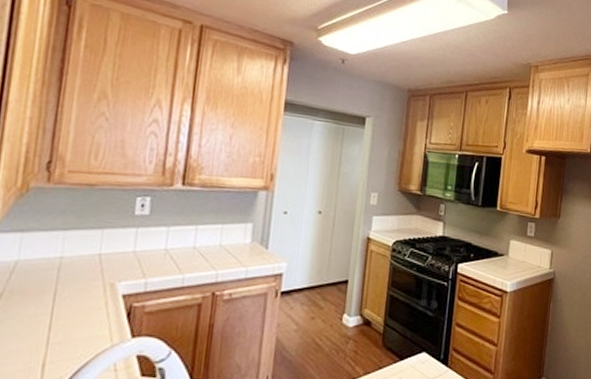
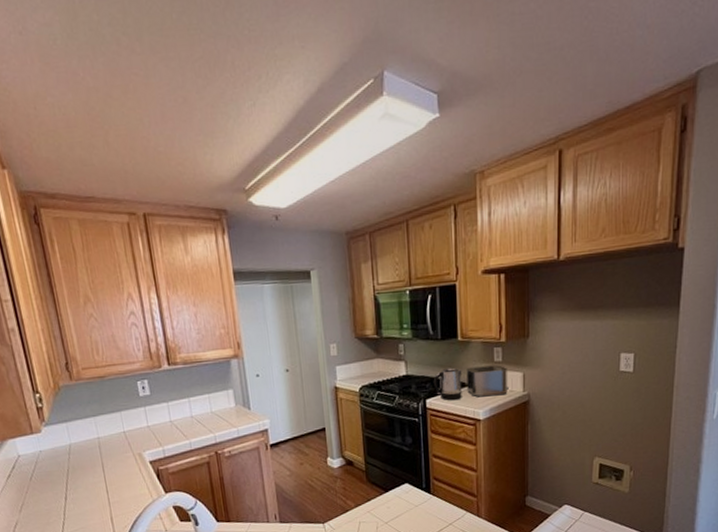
kettle: none [467,235,497,269] -> present [433,367,462,401]
toaster: none [499,238,538,270] -> present [466,365,509,397]

